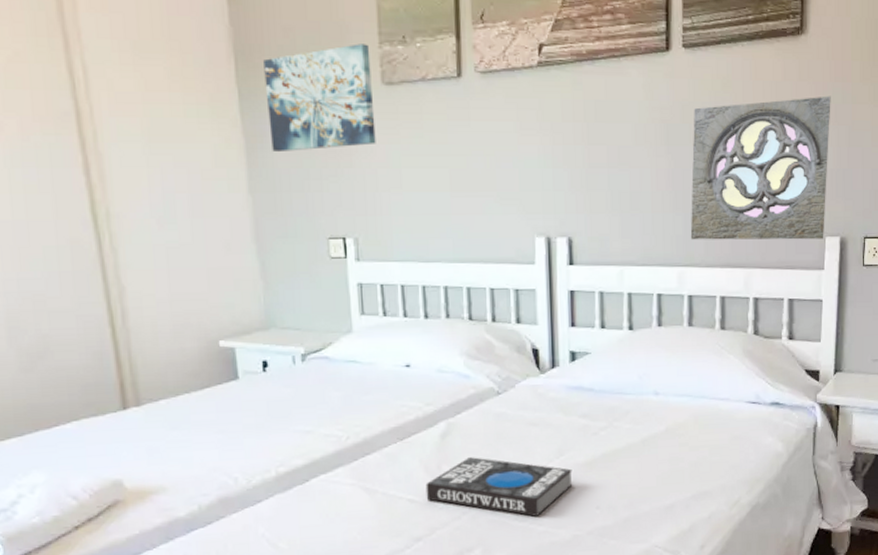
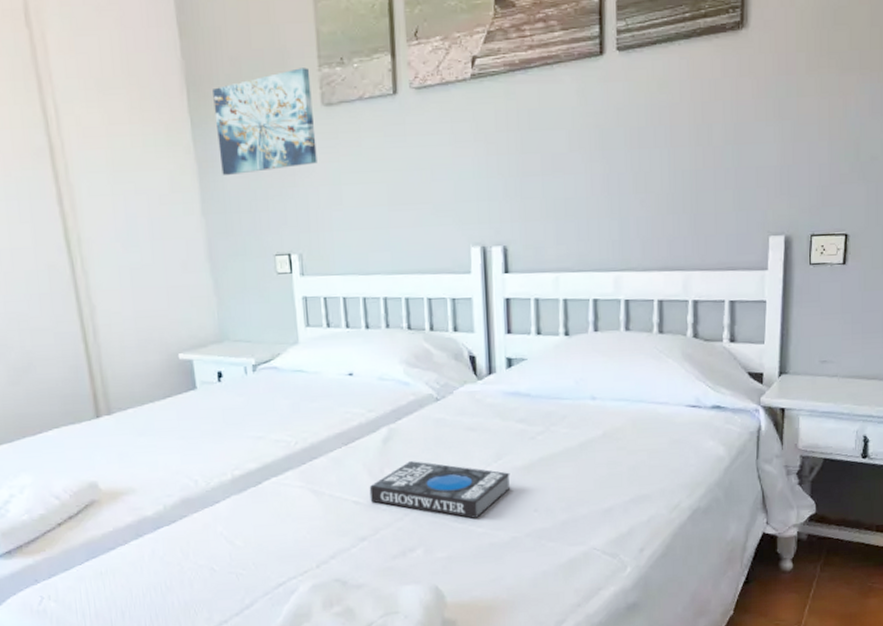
wall ornament: present [690,96,831,240] -> none [626,90,774,245]

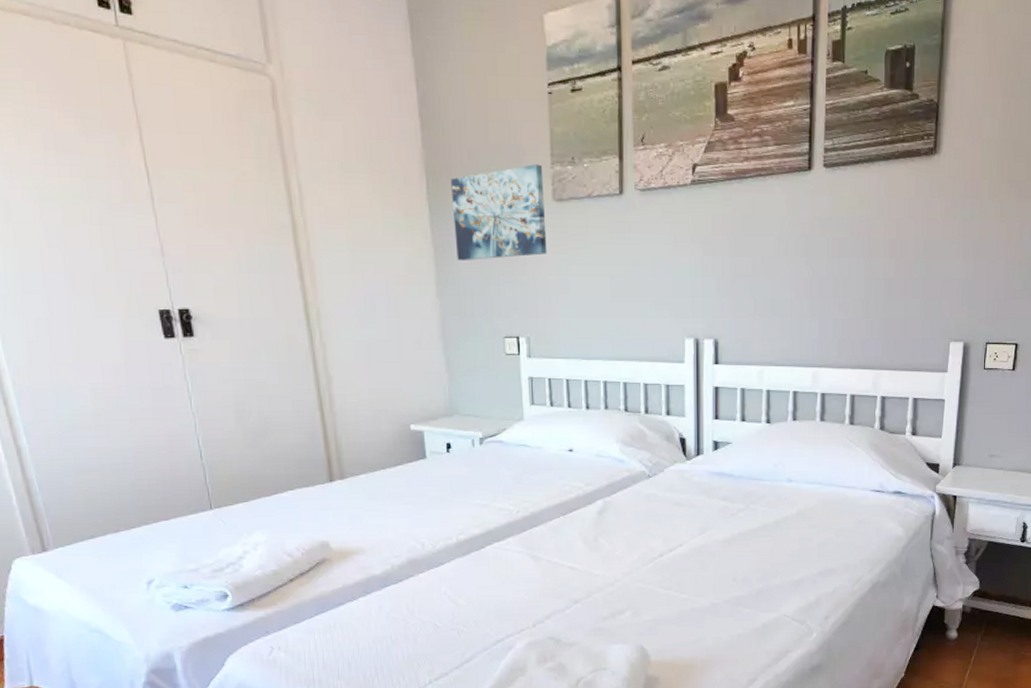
book: present [369,461,511,518] -> none [584,532,713,585]

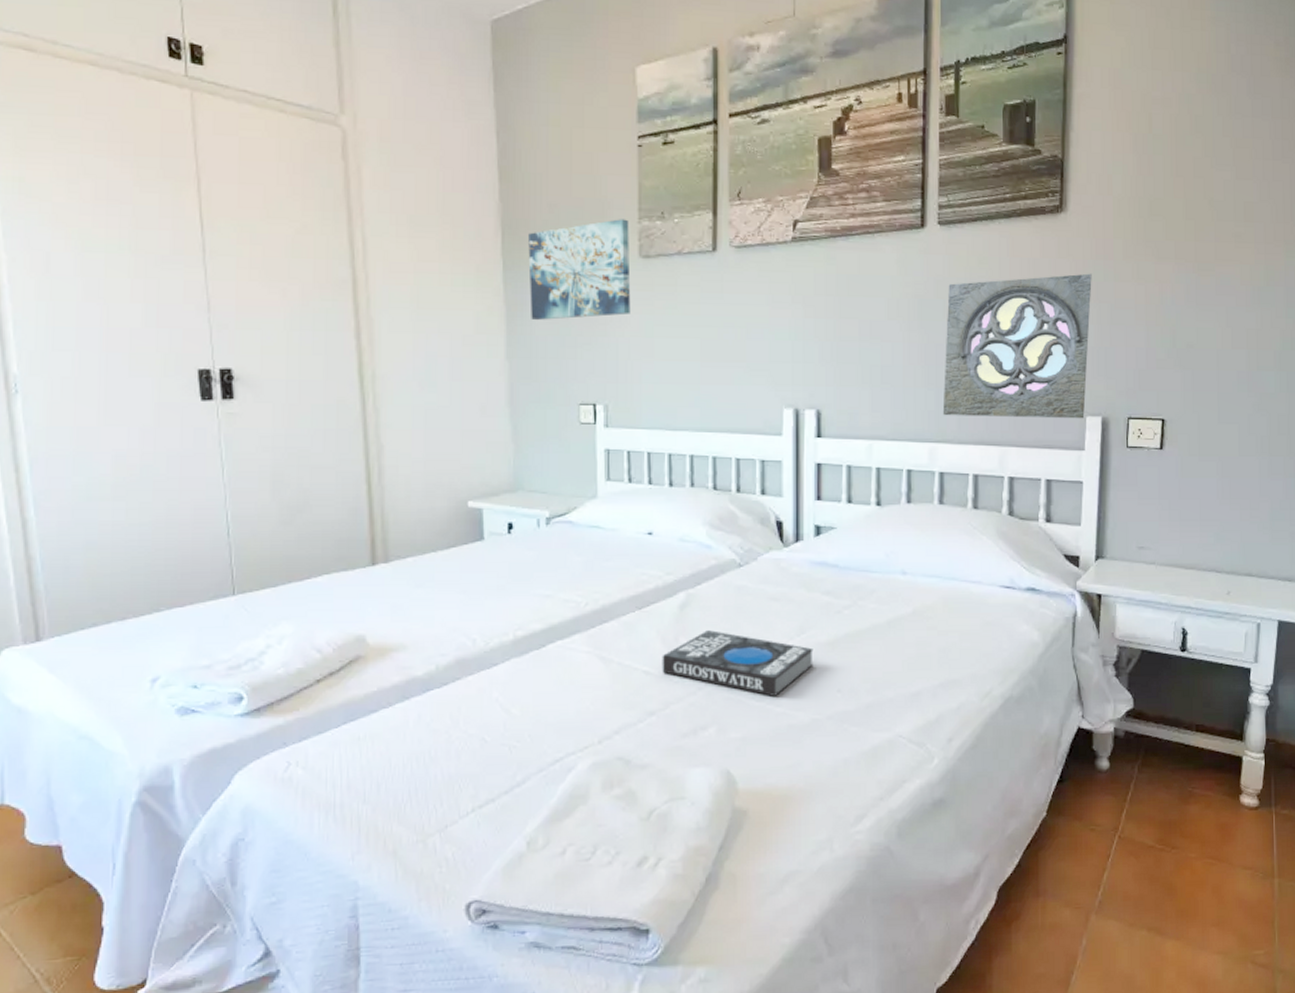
book: none [584,532,713,585] -> present [662,630,814,696]
wall ornament: none [825,211,960,344] -> present [942,273,1092,419]

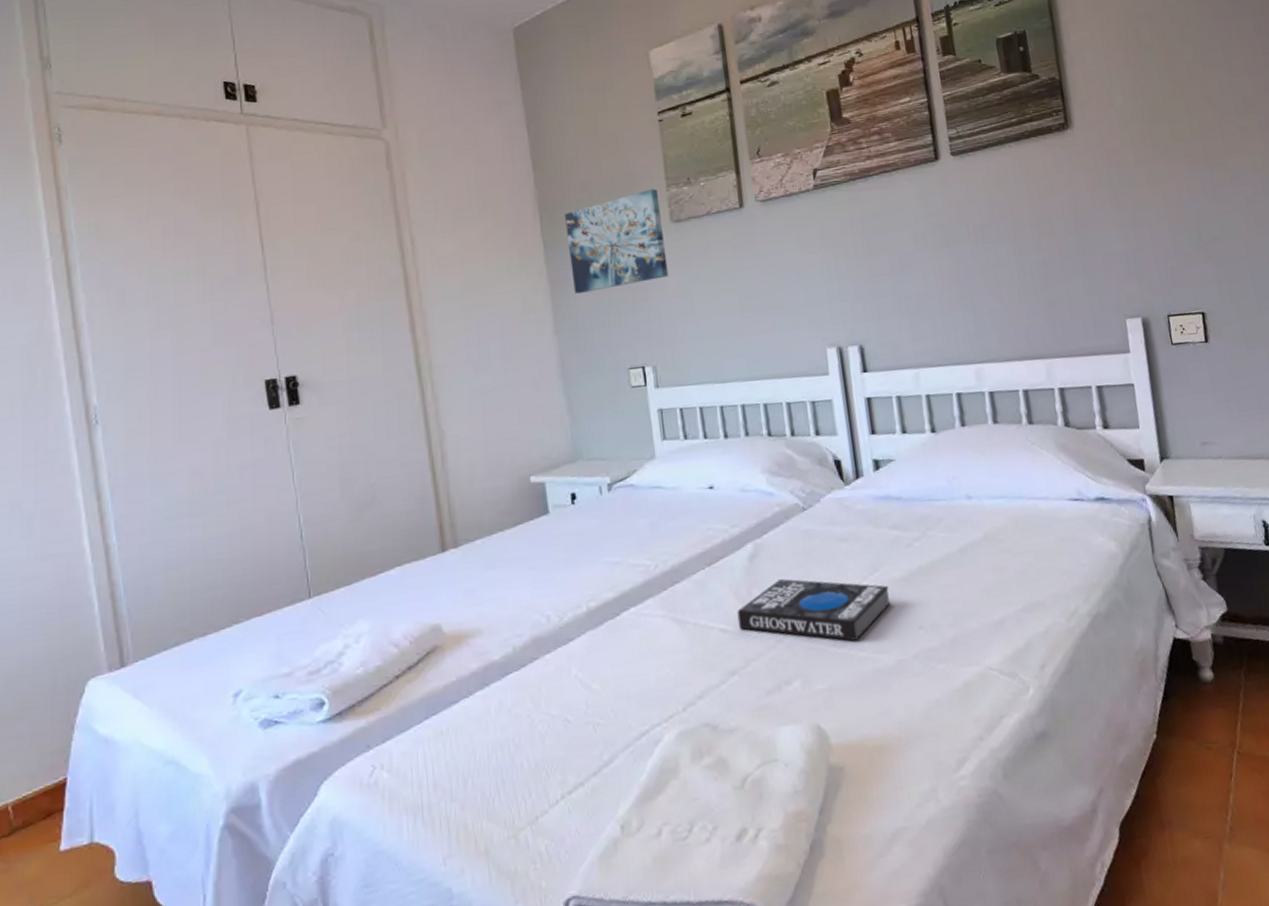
wall ornament: present [942,273,1092,419] -> none [969,182,1124,336]

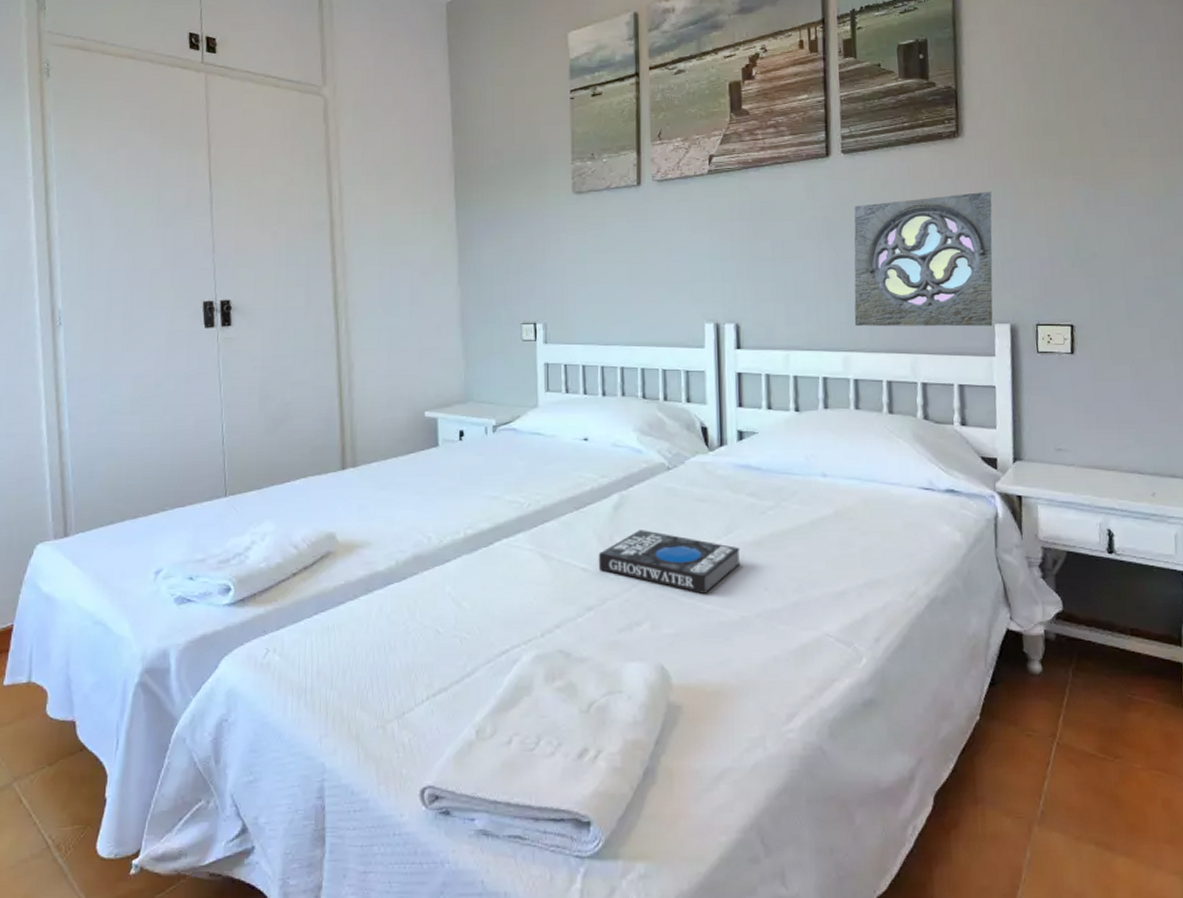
wall art: present [565,189,669,294] -> none [477,161,566,250]
wall ornament: none [969,182,1124,336] -> present [854,191,993,327]

